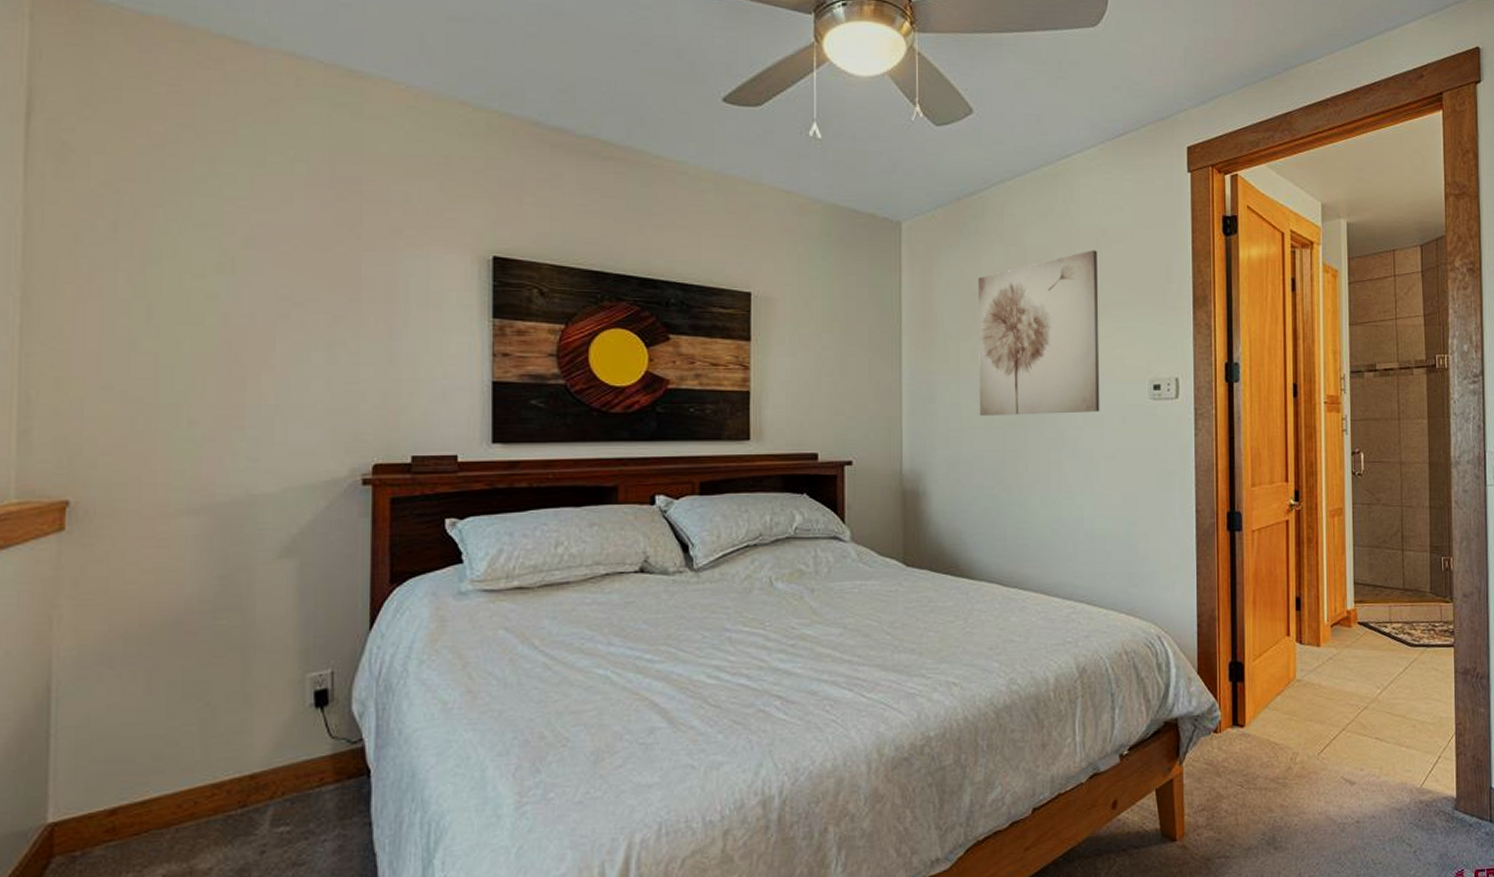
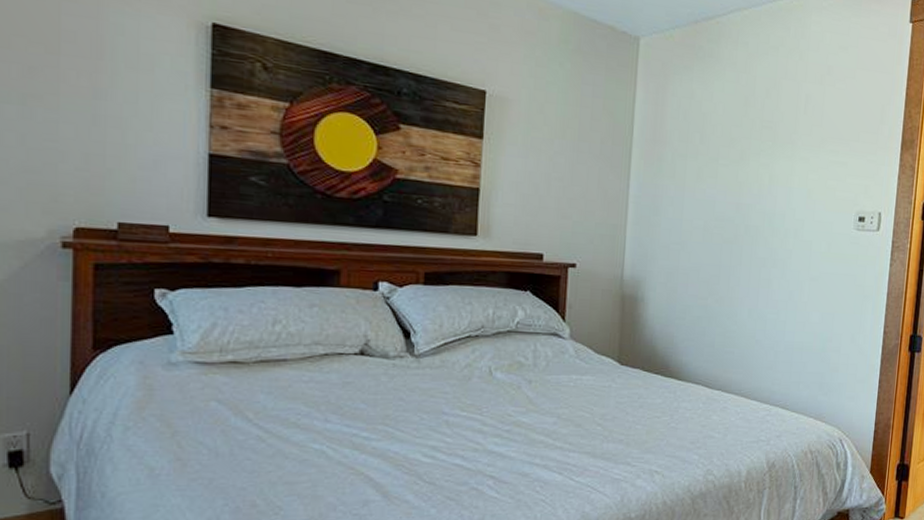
wall art: present [978,250,1100,415] -> none [699,85,821,238]

